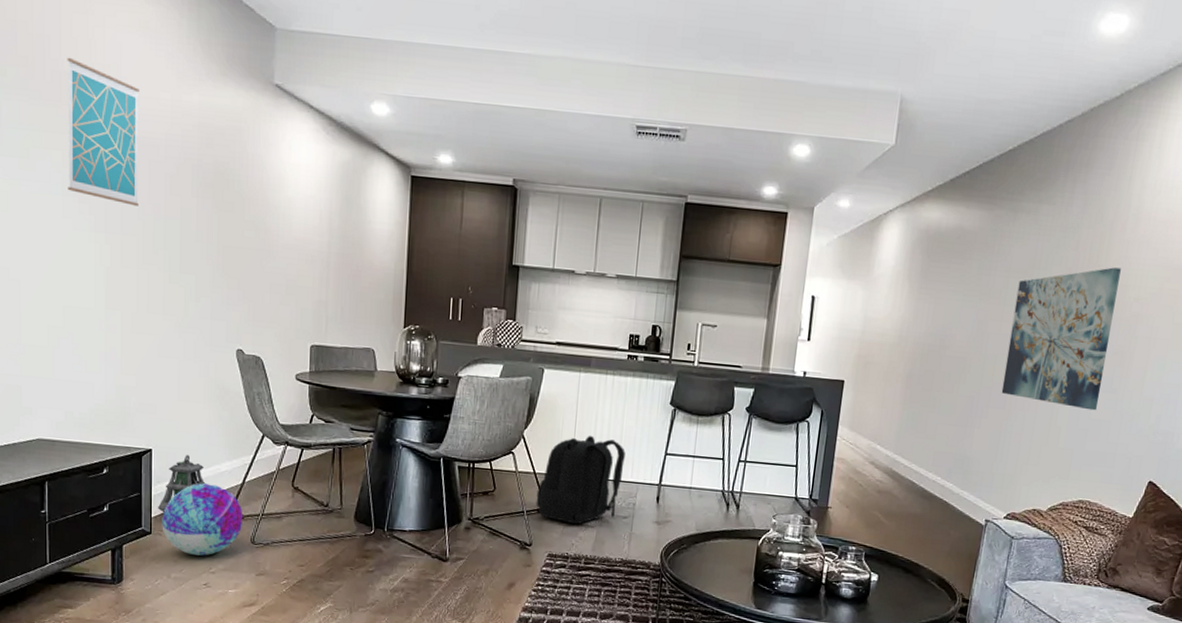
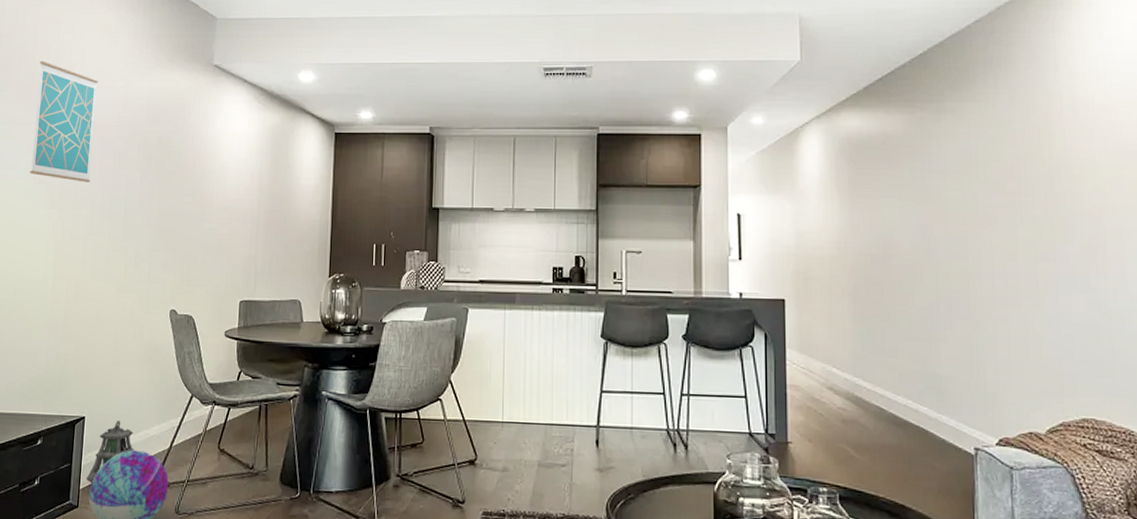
backpack: present [536,435,625,525] -> none [467,375,558,477]
wall art: present [1001,267,1121,411] -> none [957,159,1079,314]

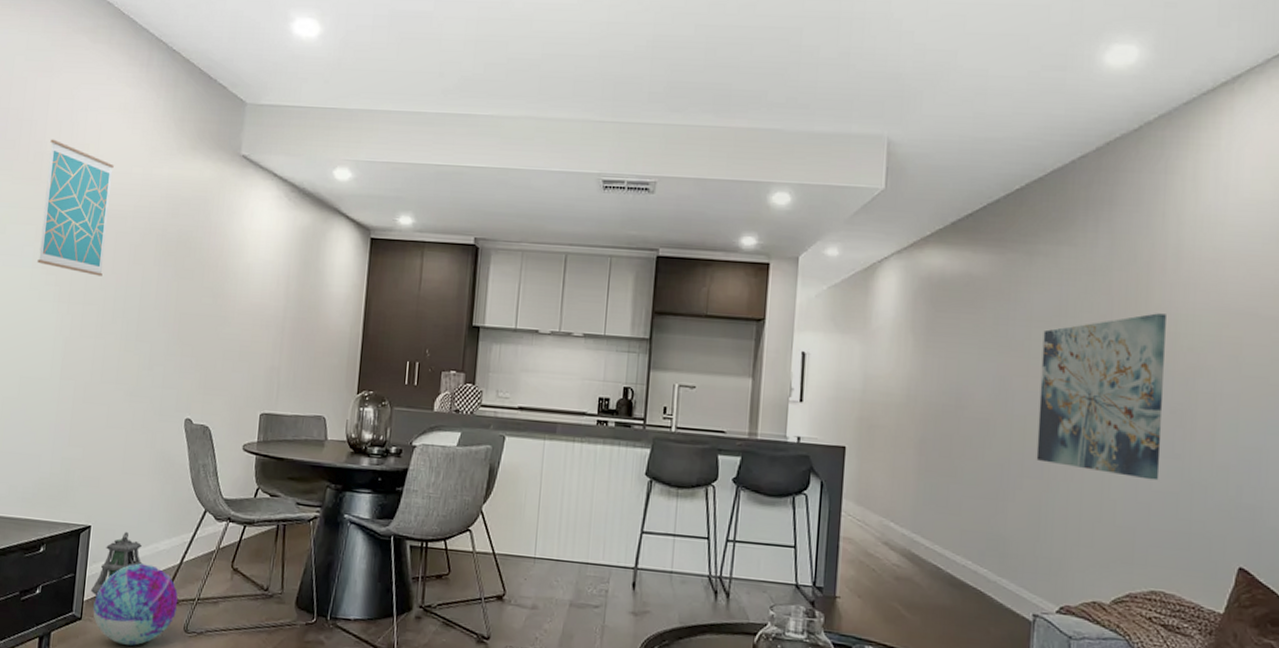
wall art: none [957,159,1079,314] -> present [1036,313,1166,481]

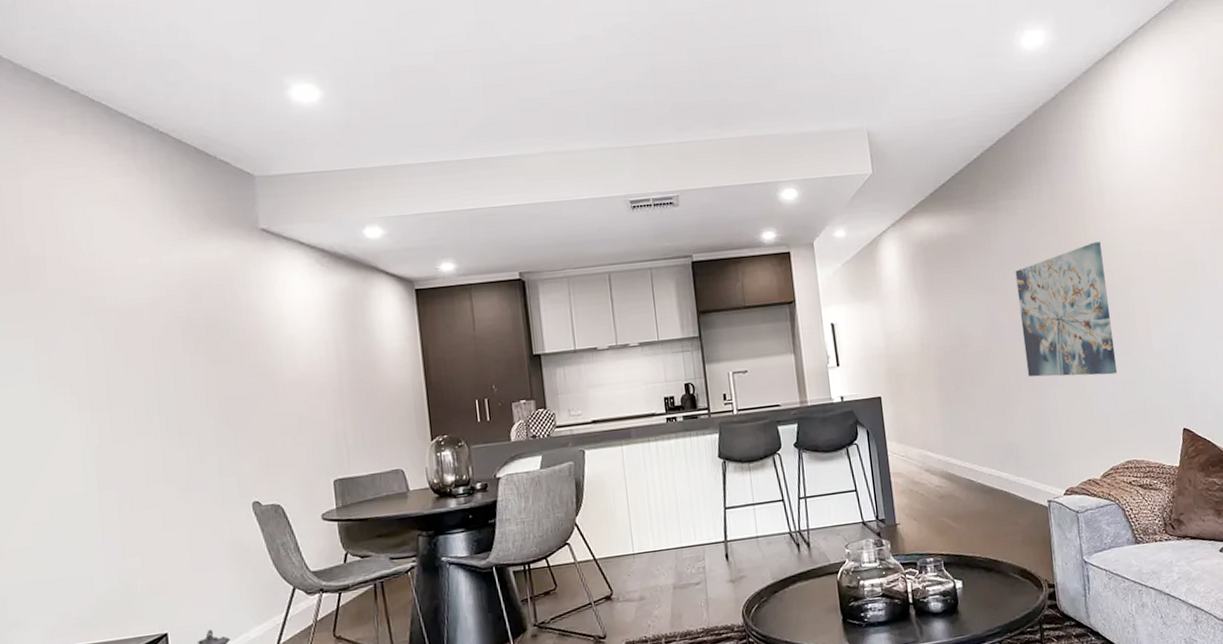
wall art: present [37,139,114,276] -> none [32,242,126,378]

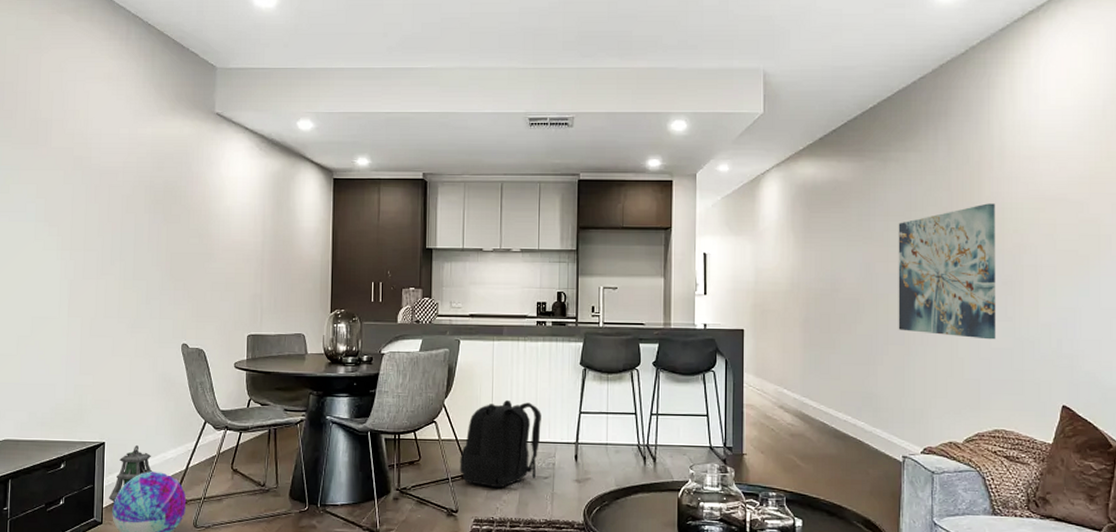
backpack: none [601,506,687,605] -> present [459,399,541,488]

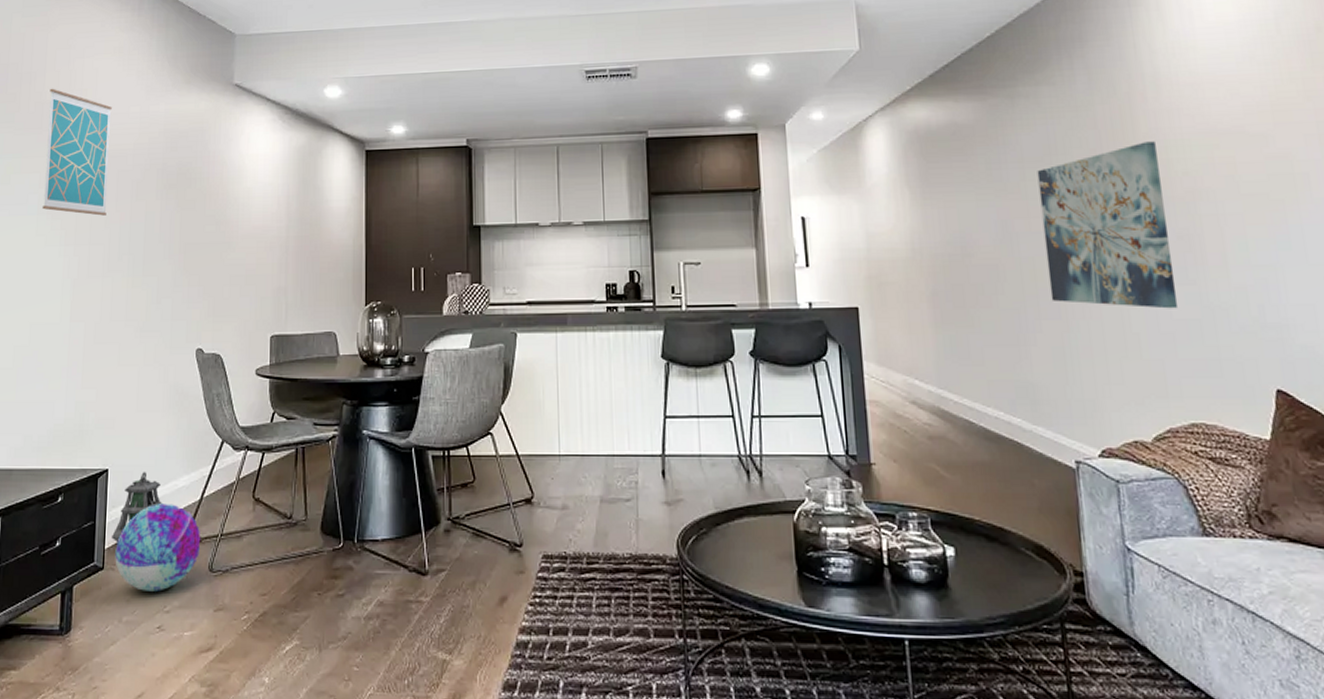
wall art: none [40,107,103,225] -> present [42,88,112,216]
backpack: present [459,399,541,488] -> none [522,403,619,515]

